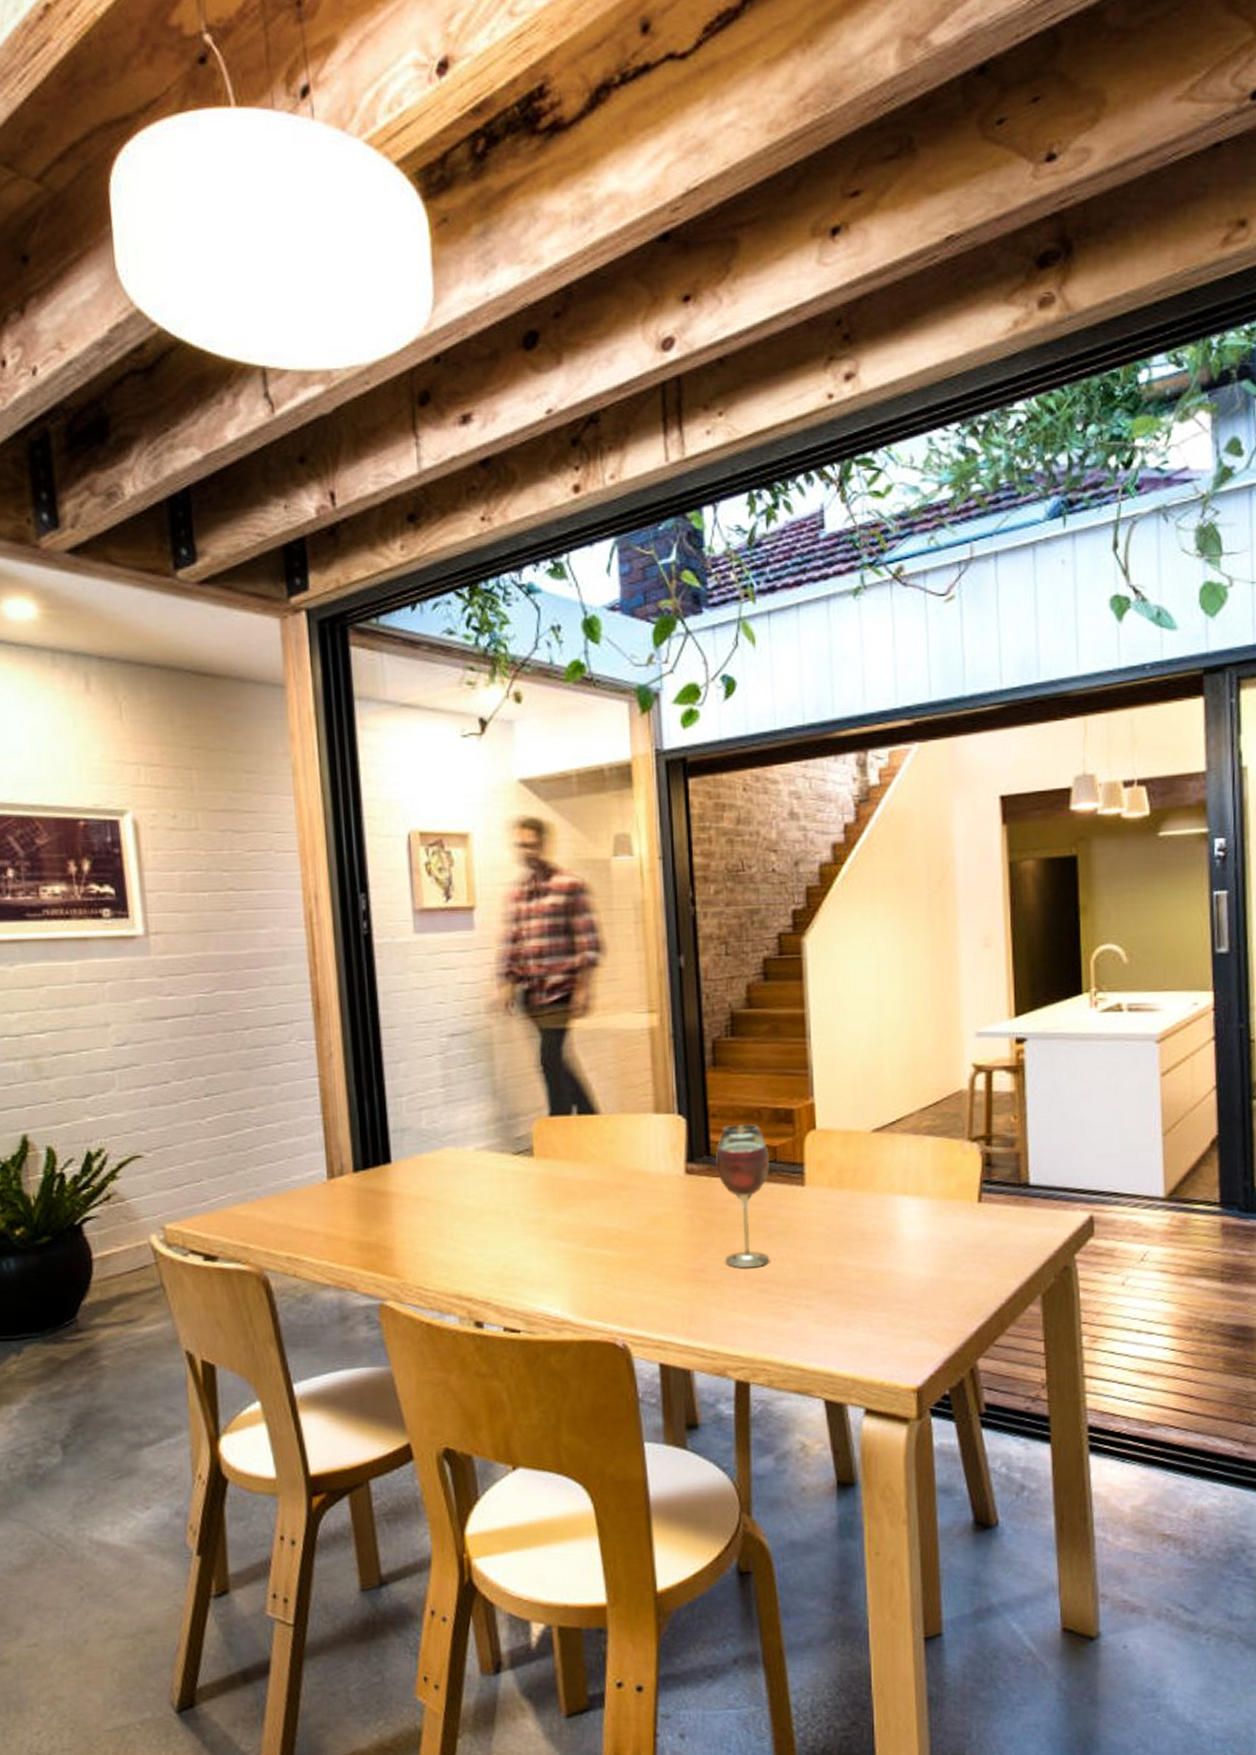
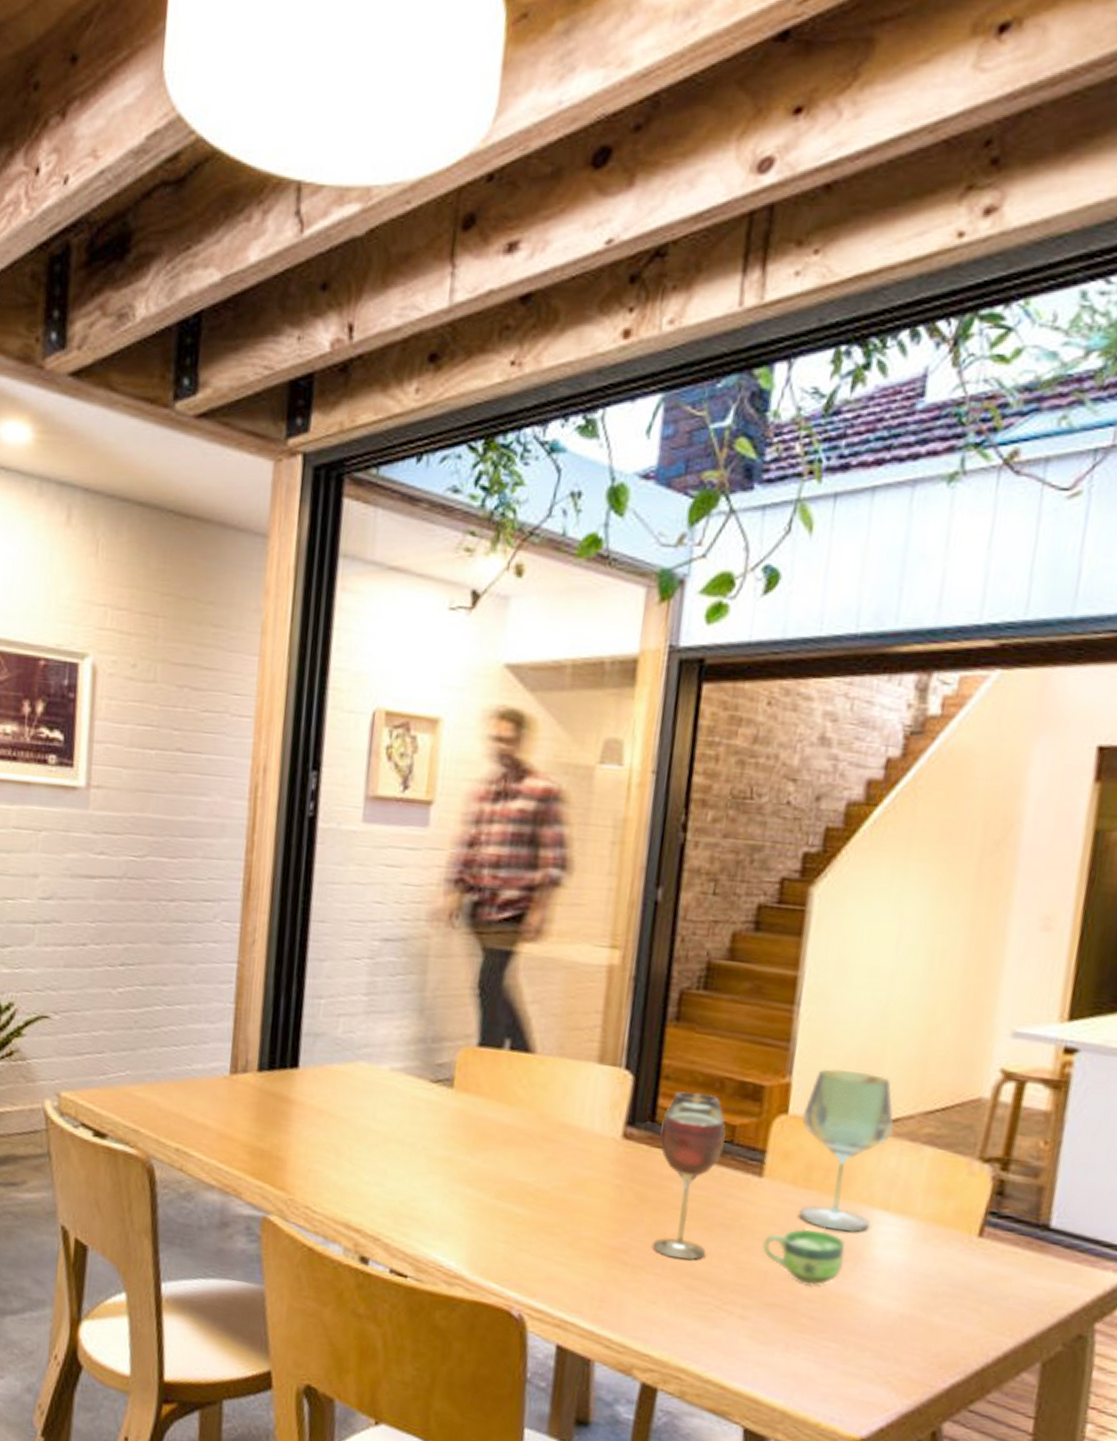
cup: none [814,1222,879,1267] -> present [762,1228,845,1284]
wine glass: none [828,1084,900,1219] -> present [798,1068,895,1232]

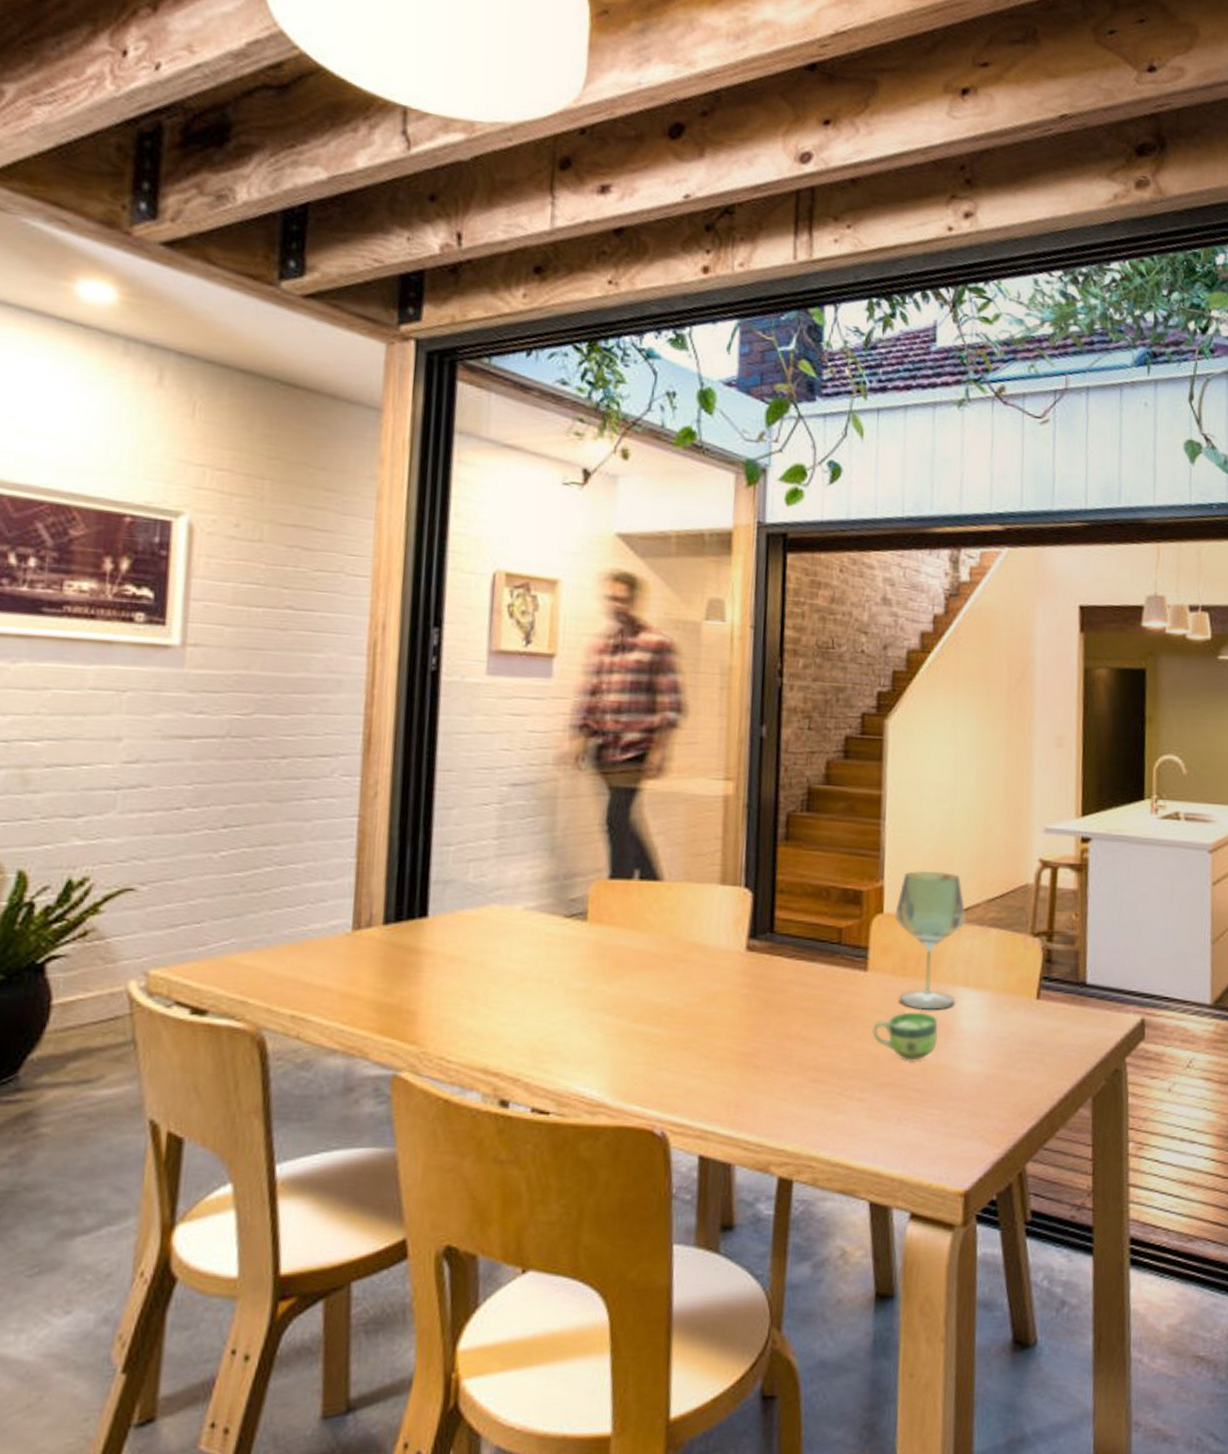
wineglass: present [652,1091,726,1259] -> none [779,903,835,1055]

